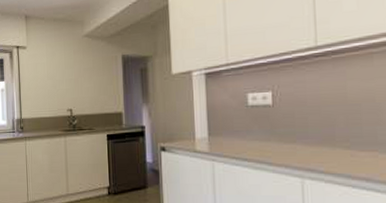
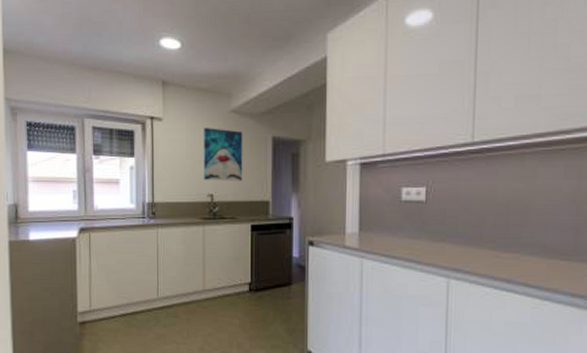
wall art: none [62,51,98,97] -> present [204,128,243,181]

